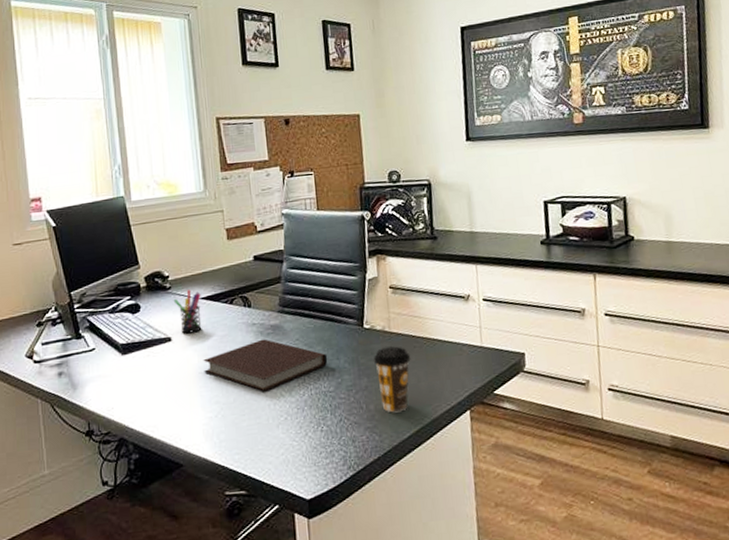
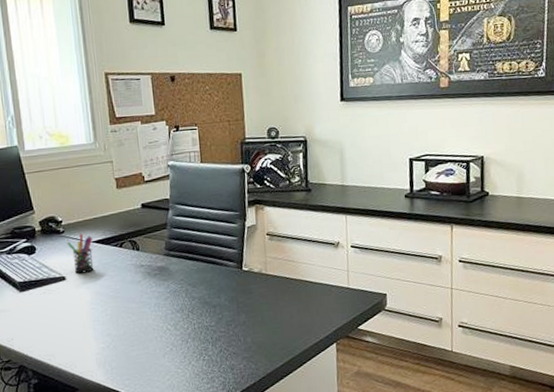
notebook: present [203,339,328,392] -> none [95,279,210,326]
coffee cup: present [373,346,411,413] -> none [250,287,285,345]

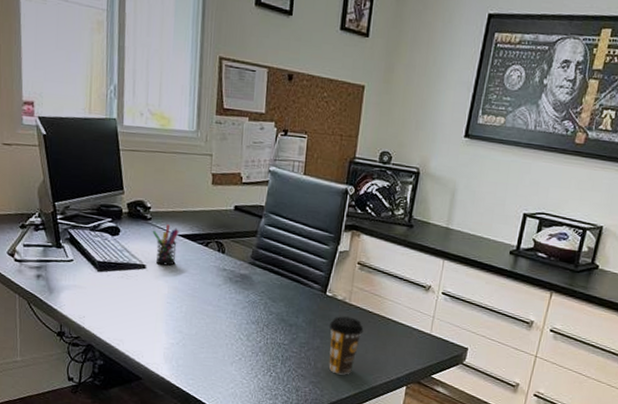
coffee cup: none [250,287,285,345] -> present [328,316,364,375]

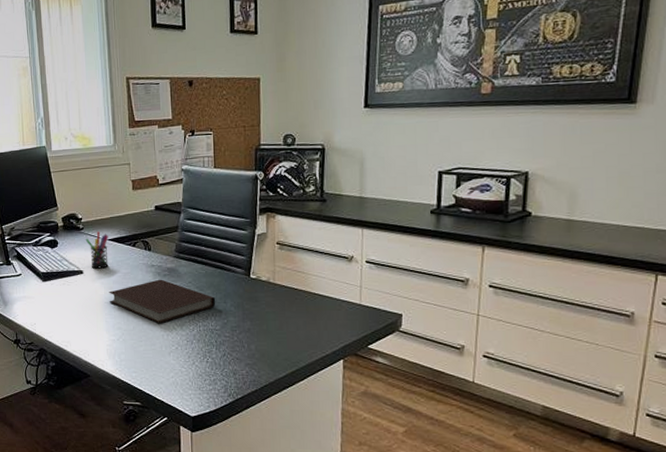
notebook: none [172,284,288,332] -> present [109,279,216,324]
coffee cup: present [328,316,364,375] -> none [257,296,292,354]

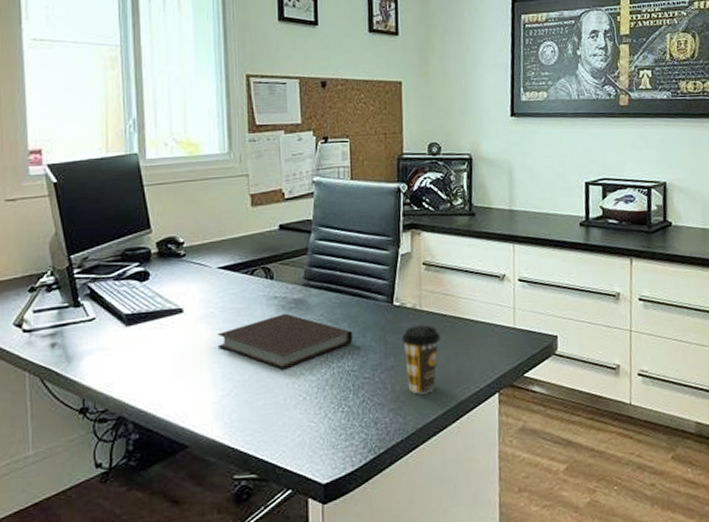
pen holder: present [85,231,109,269] -> none [187,258,219,305]
coffee cup: none [257,296,292,354] -> present [401,325,441,395]

